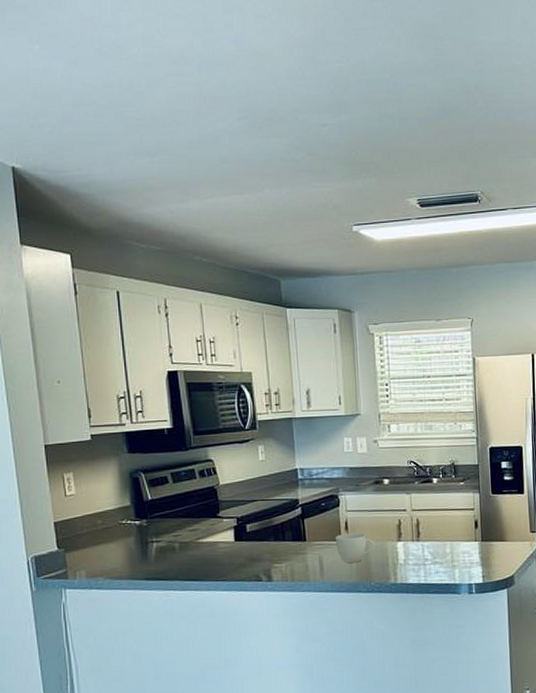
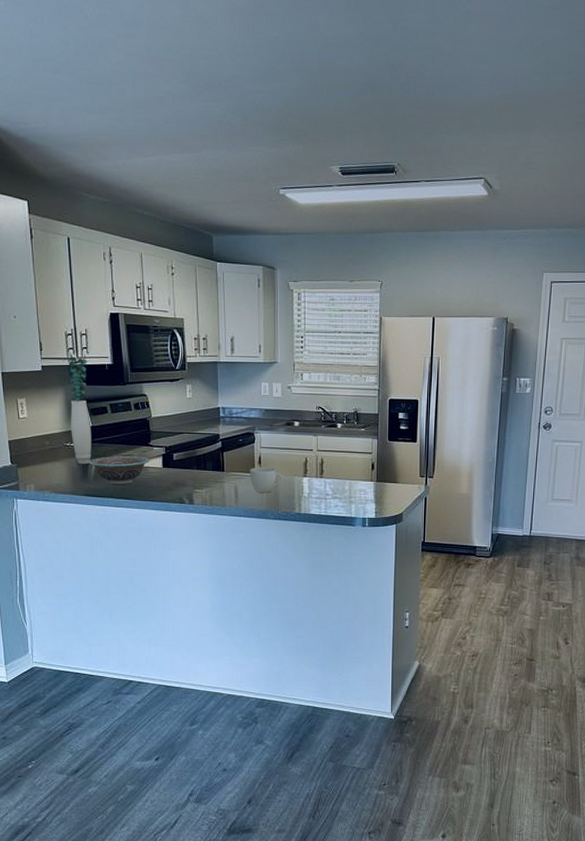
vase: none [120,418,152,544] -> present [67,353,92,465]
decorative bowl: none [148,530,219,565] -> present [88,455,149,484]

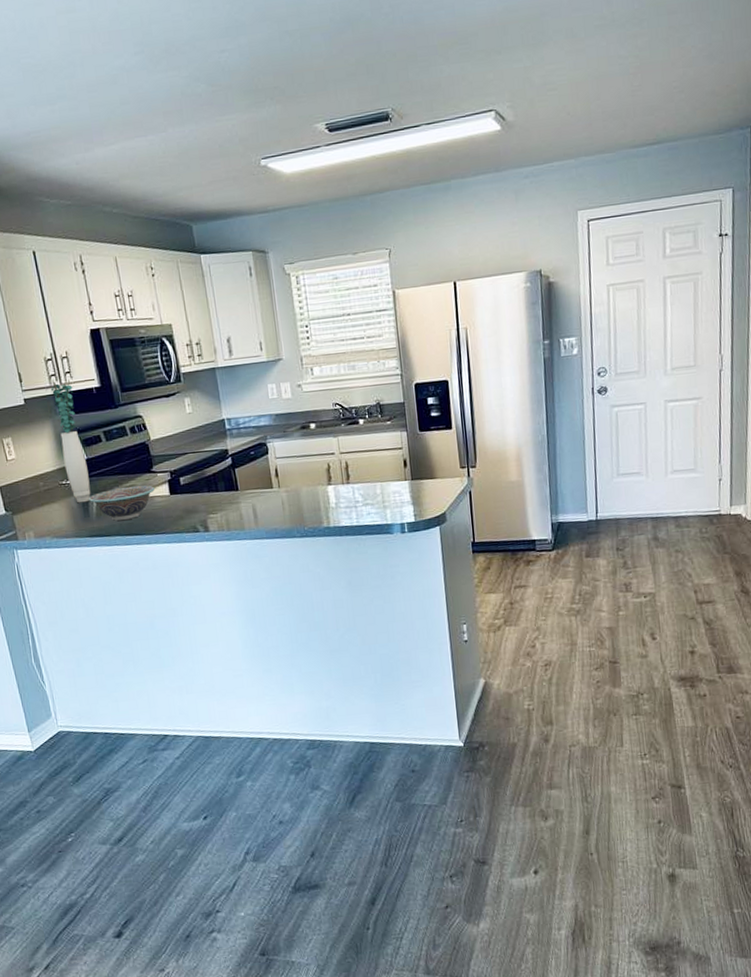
cup: present [249,467,283,494] -> none [266,479,306,510]

